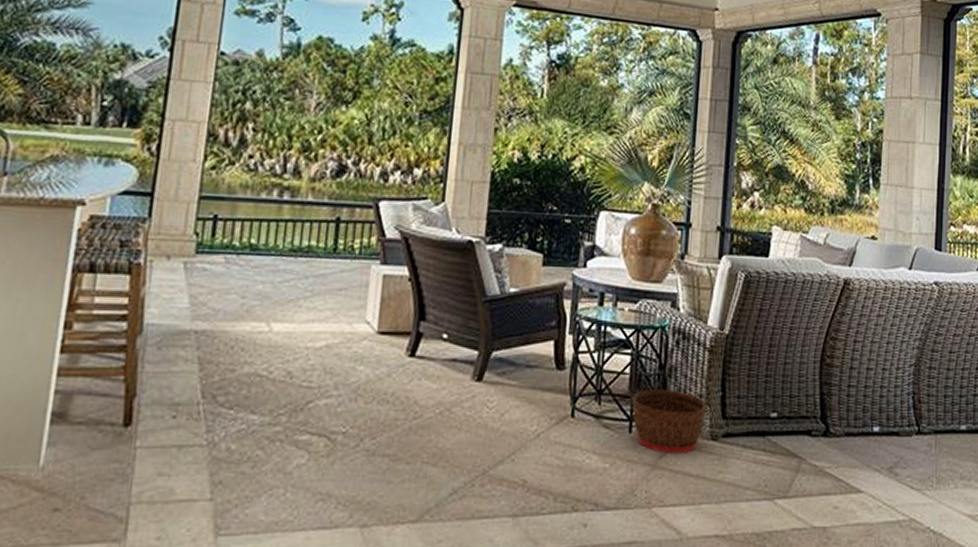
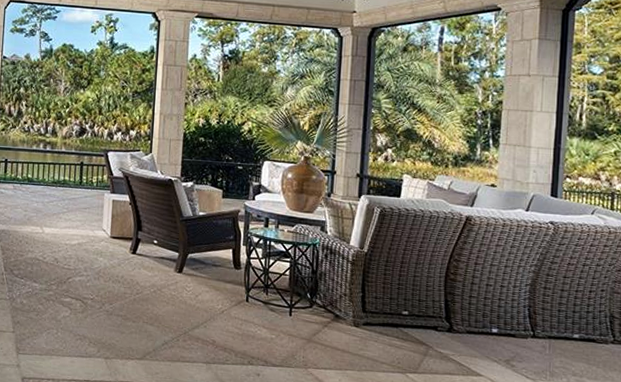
basket: present [631,389,708,453] -> none [291,287,351,334]

